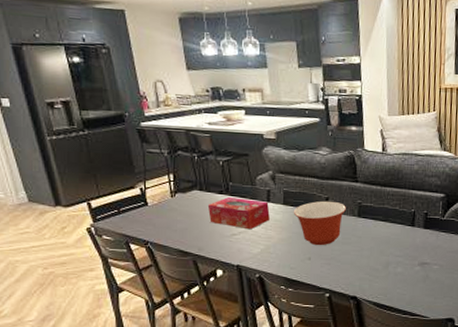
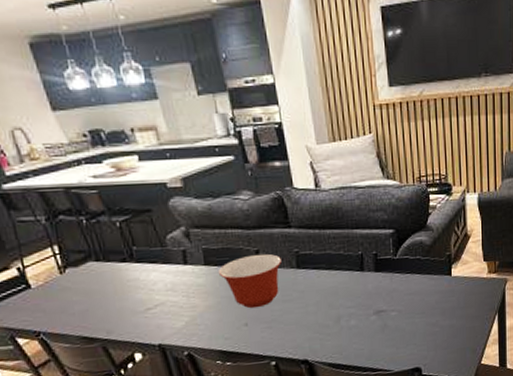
tissue box: present [207,197,270,230] -> none [109,264,191,301]

